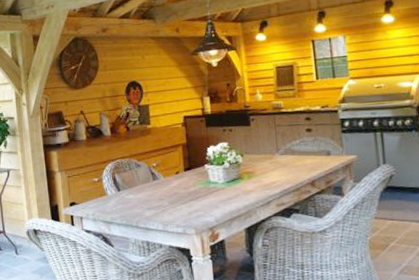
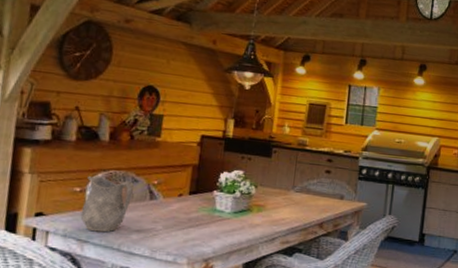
pitcher: none [101,166,139,214] -> present [80,175,133,233]

